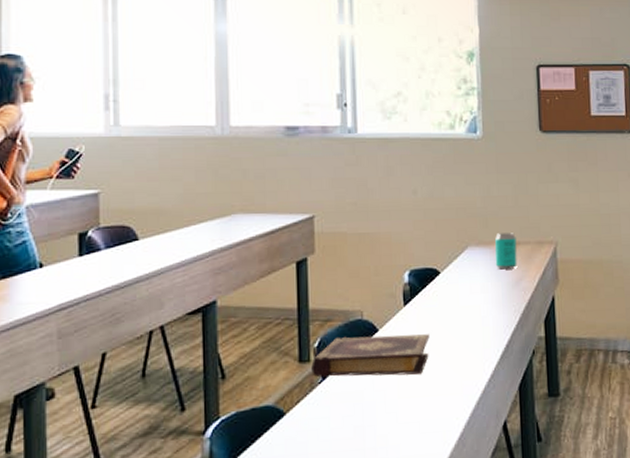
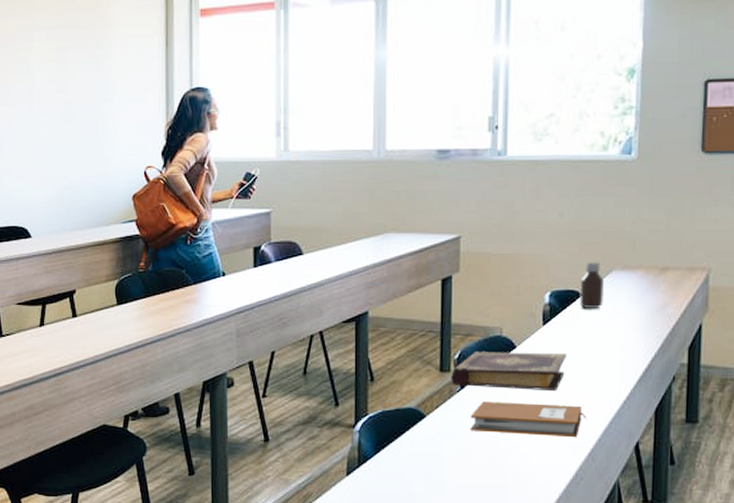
notebook: none [334,388,454,426] -> present [470,401,587,438]
bottle: none [437,238,462,286] -> present [579,261,605,308]
beverage can: present [494,233,517,270] -> none [640,258,665,295]

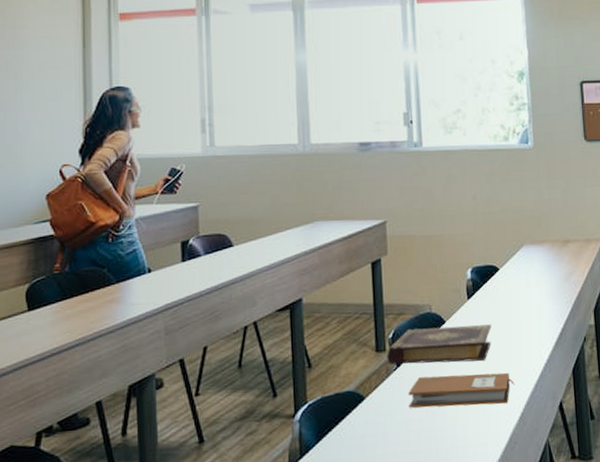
bottle: present [579,261,605,308] -> none [496,238,519,281]

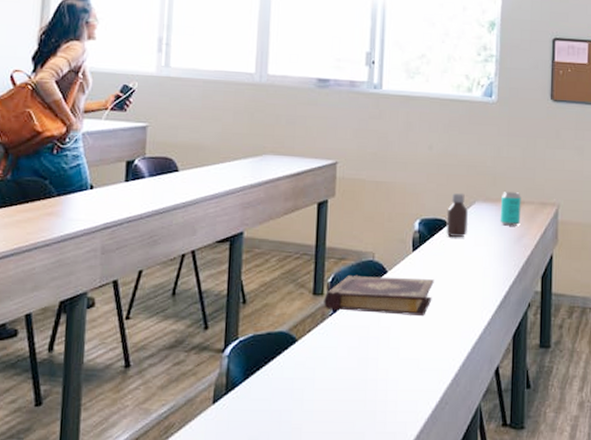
notebook: present [408,372,515,408] -> none [341,326,452,363]
bottle: none [496,238,519,281] -> present [446,192,469,237]
beverage can: none [547,232,568,265] -> present [500,192,521,226]

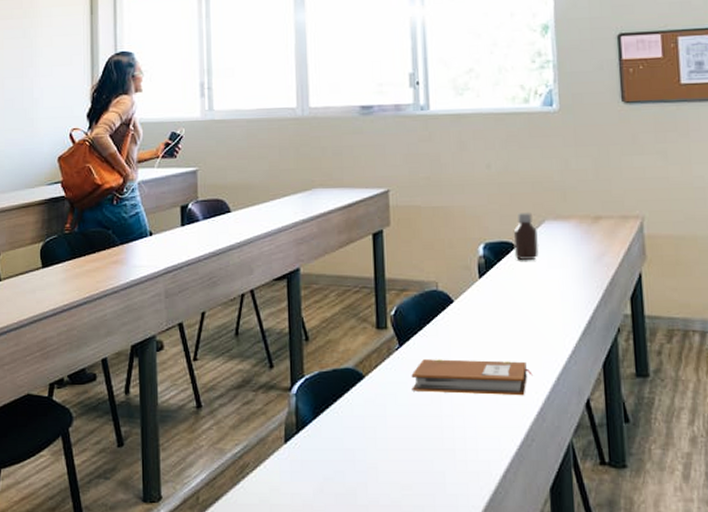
book: present [324,274,434,317] -> none [388,306,506,347]
notebook: none [341,326,452,363] -> present [411,359,533,396]
beverage can: present [500,192,521,226] -> none [574,207,599,244]

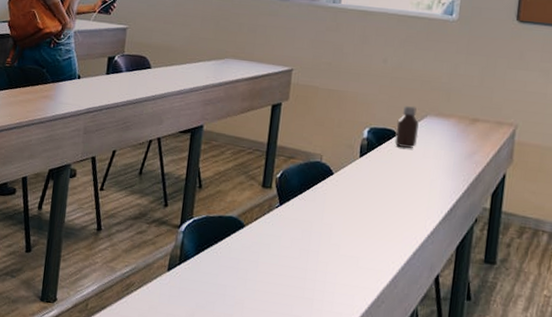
notebook: present [411,359,533,396] -> none [284,219,393,264]

